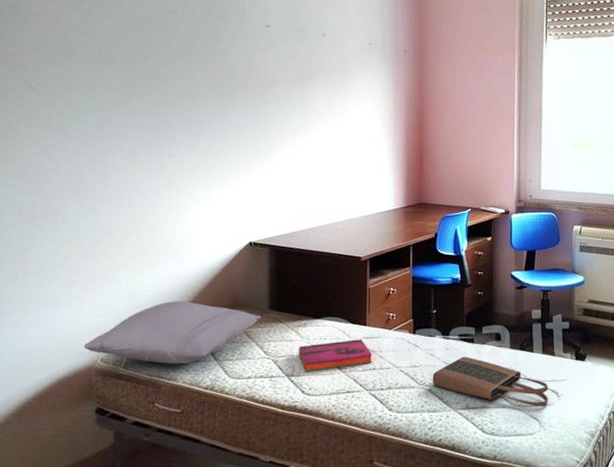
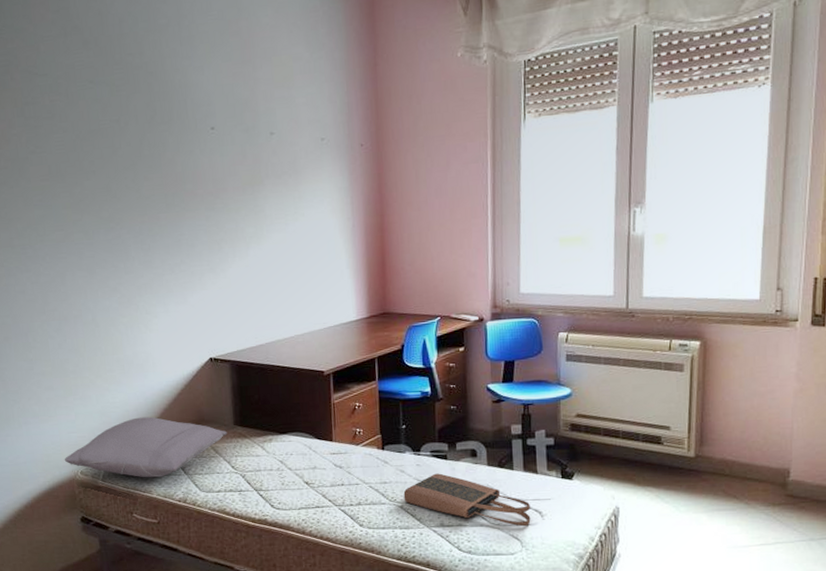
hardback book: present [298,339,373,372] -> none [265,455,341,487]

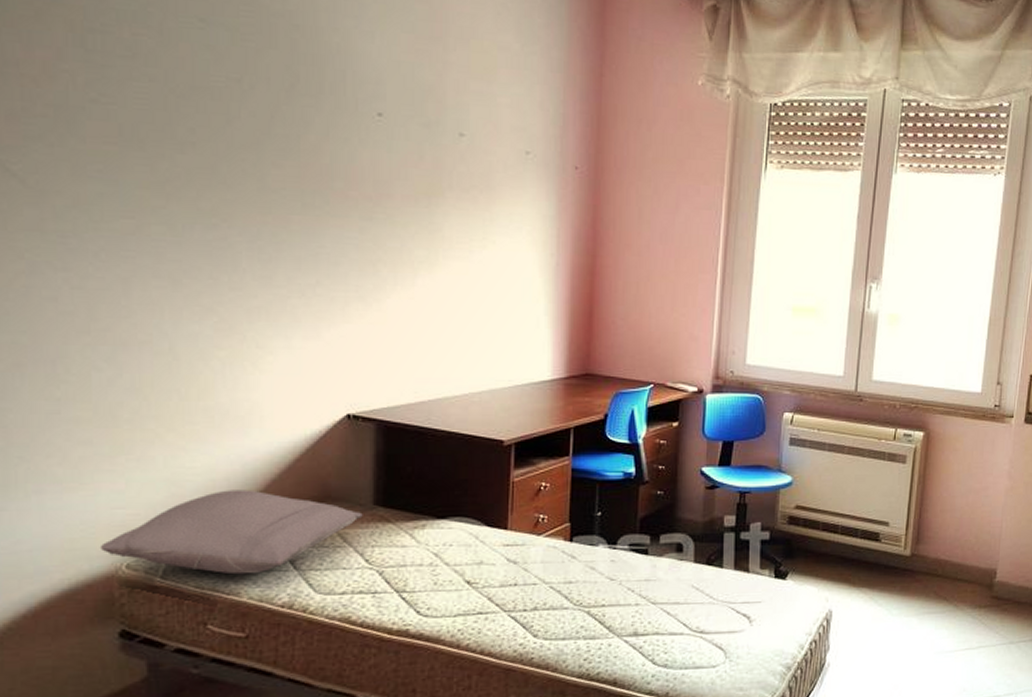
tote bag: present [403,473,531,527] -> none [592,571,738,634]

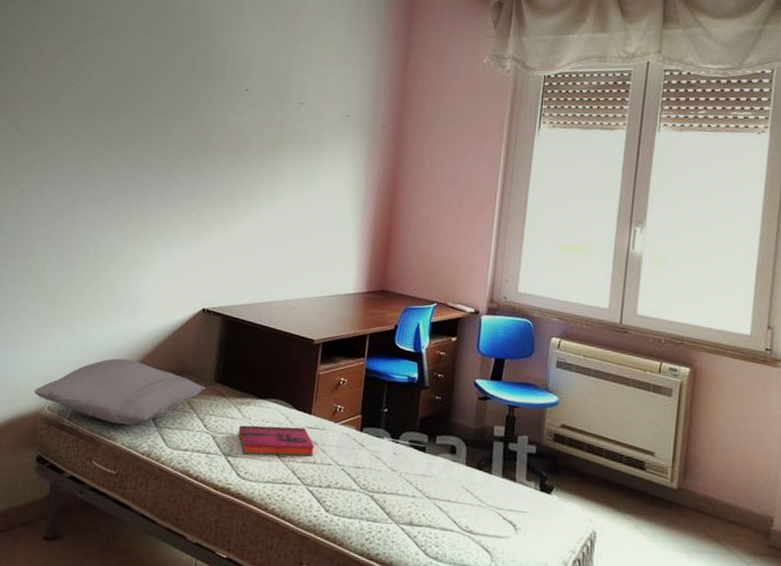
hardback book: none [413,546,515,588] -> present [238,425,315,457]

